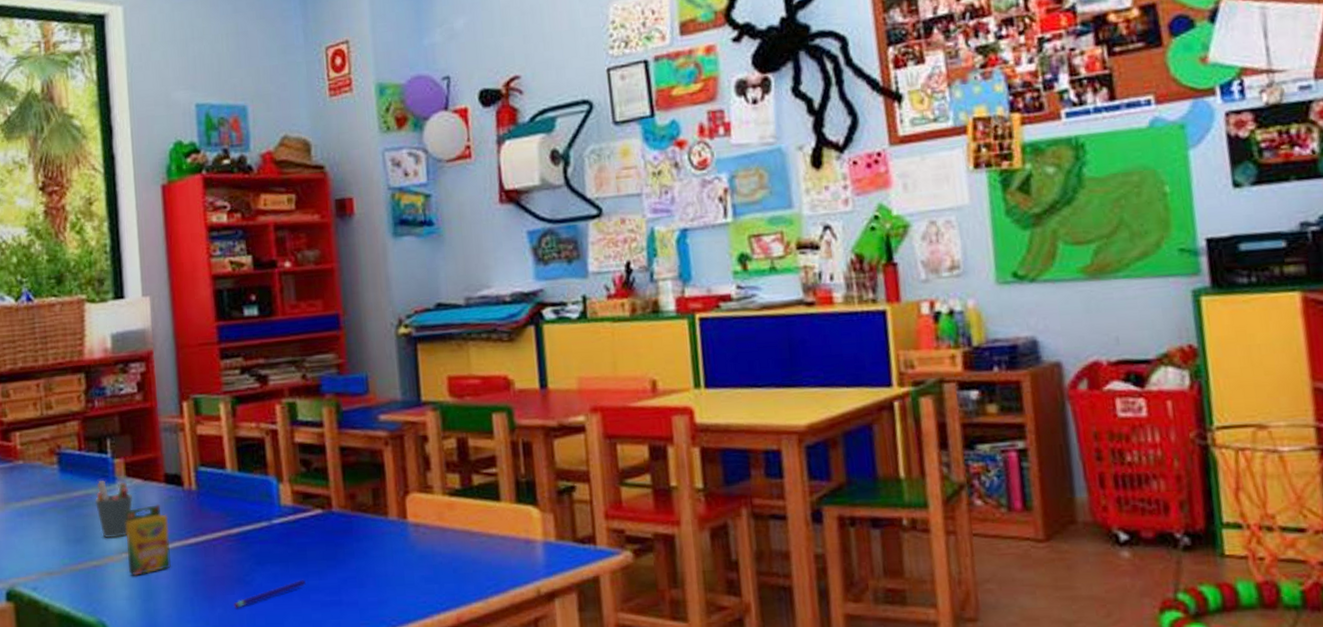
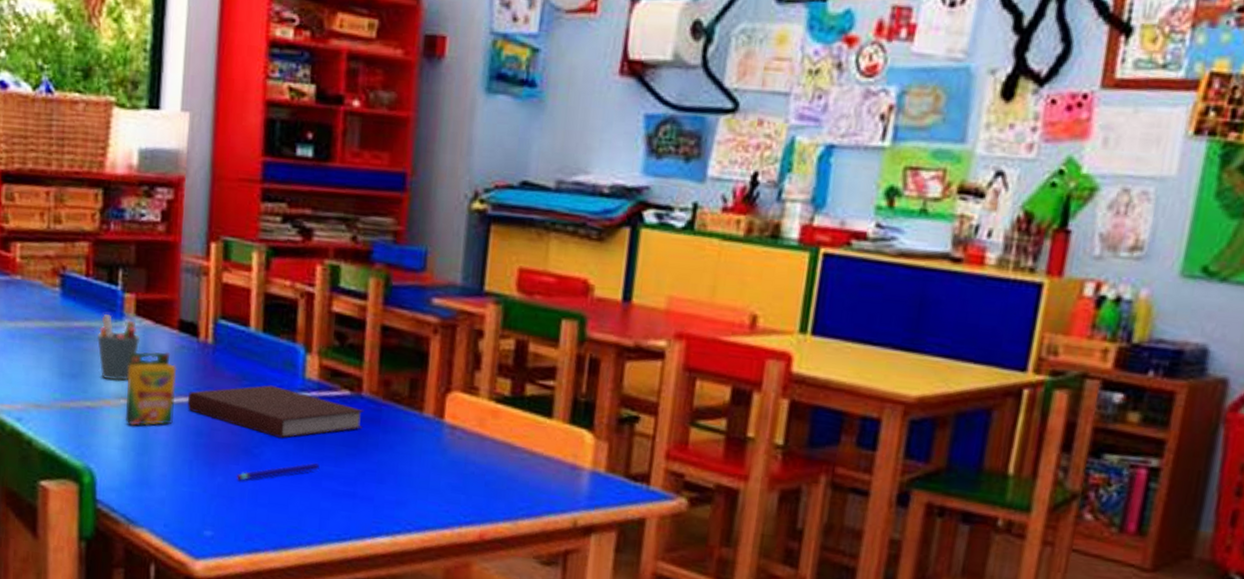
notebook: none [181,517,338,563] -> present [188,385,364,438]

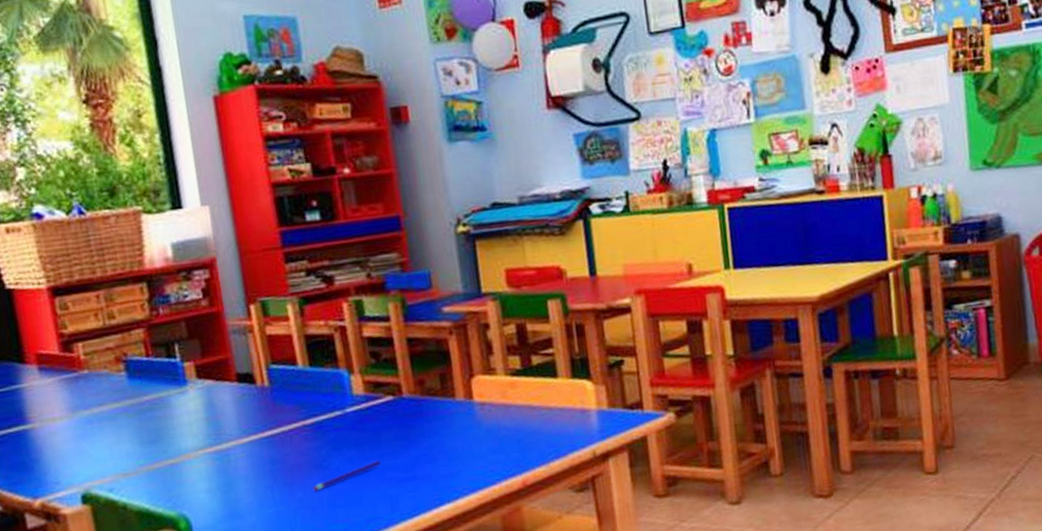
pen holder: present [96,314,141,382] -> none [166,384,206,437]
crayon box: present [124,351,177,426] -> none [199,401,249,470]
notebook: present [188,385,364,438] -> none [257,407,410,448]

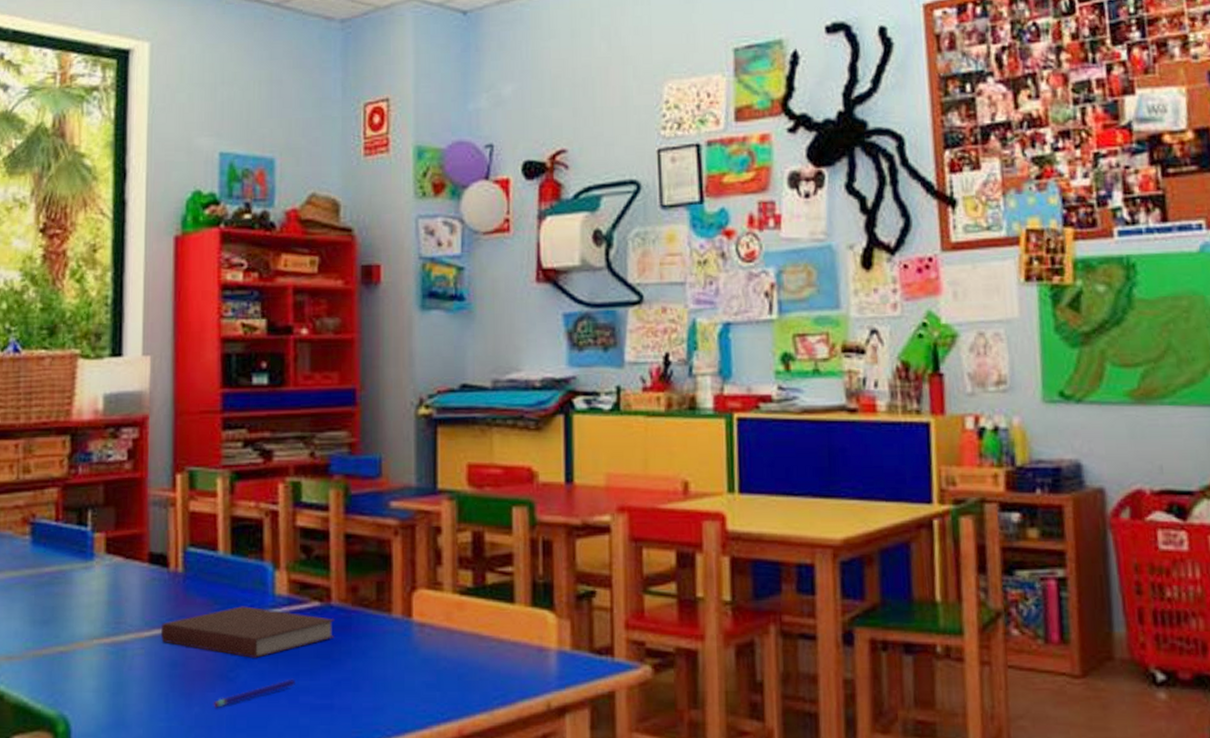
notebook: none [257,407,410,448] -> present [161,606,335,658]

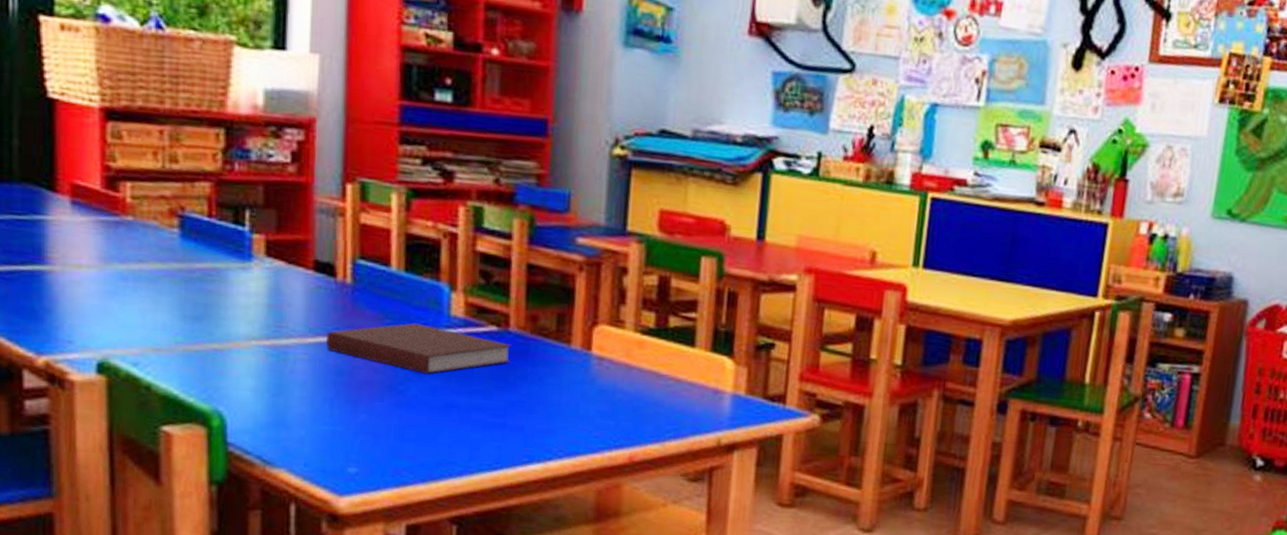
pen: present [213,678,295,708] -> none [381,396,468,417]

